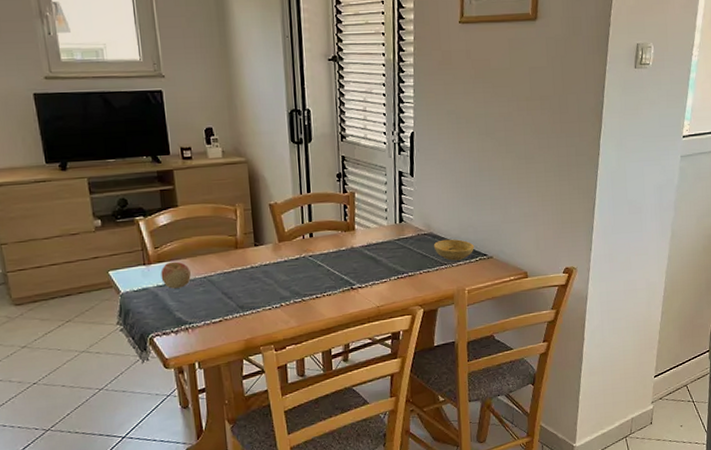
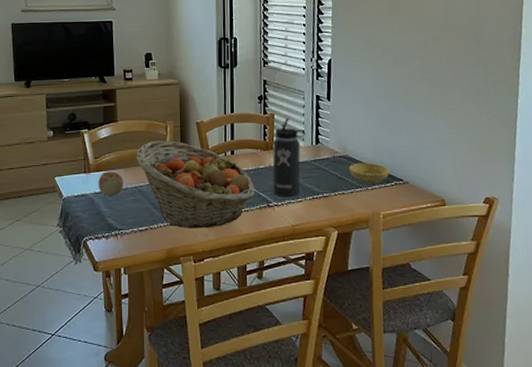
fruit basket: none [203,225,337,317] -> present [136,140,254,229]
thermos bottle: none [354,195,389,279] -> present [272,117,306,197]

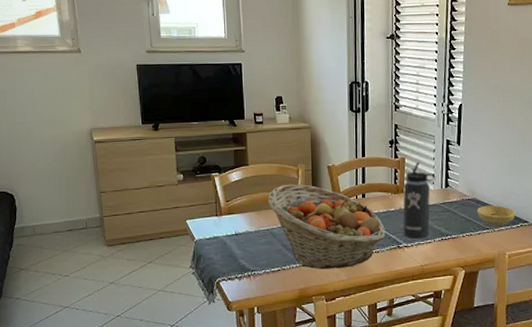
apple: present [98,171,123,196] -> none [230,214,255,239]

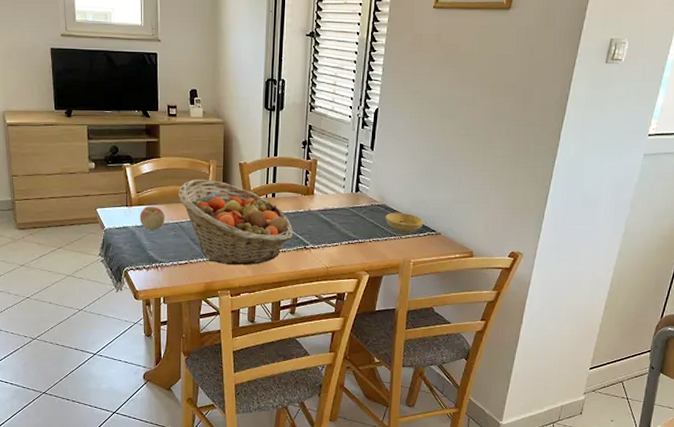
apple: none [230,214,255,239] -> present [140,206,165,230]
thermos bottle: present [403,161,436,239] -> none [311,164,347,241]

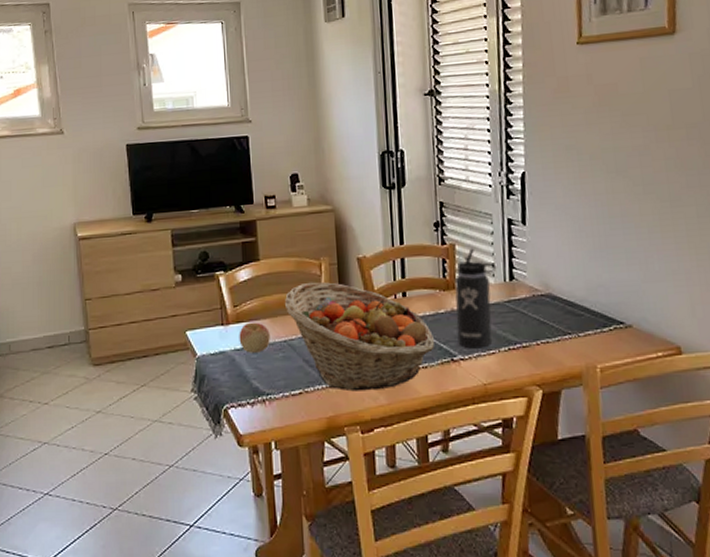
thermos bottle: none [311,164,347,241] -> present [454,248,497,349]
bowl: present [385,212,424,233] -> none [553,301,607,329]

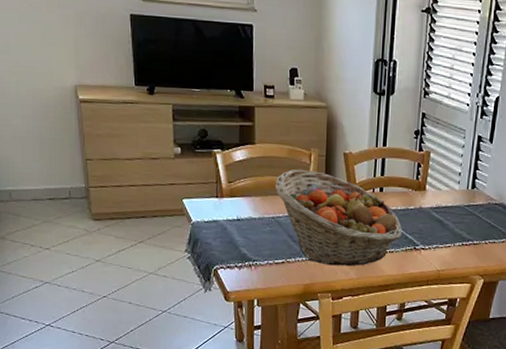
apple: present [239,322,270,353] -> none [231,198,260,225]
thermos bottle: present [454,248,497,349] -> none [421,157,463,242]

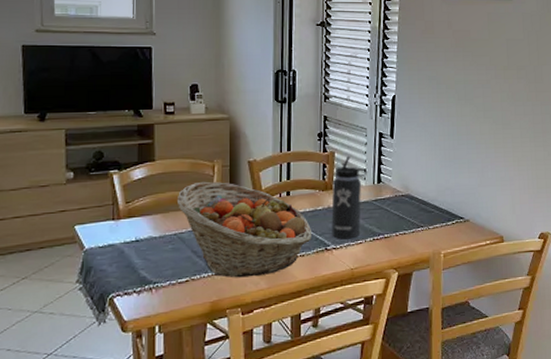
thermos bottle: none [421,157,463,242] -> present [331,155,368,240]

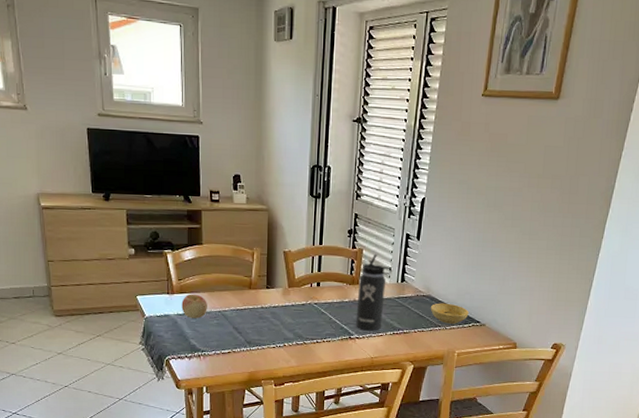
apple: none [129,217,161,246] -> present [181,294,207,319]
fruit basket: present [176,181,311,278] -> none [221,266,338,355]
bowl: none [410,201,451,223] -> present [430,303,469,324]

